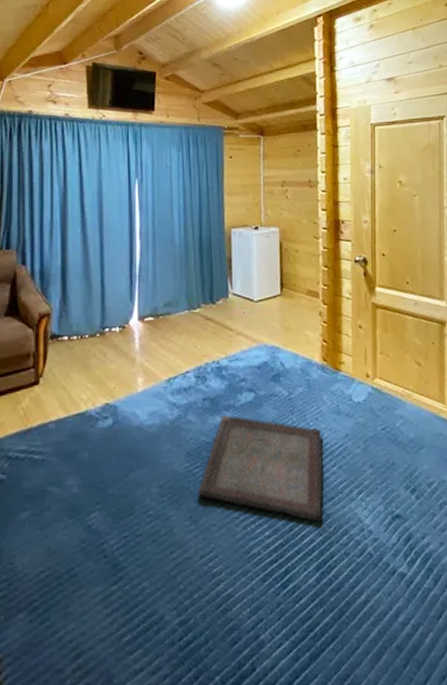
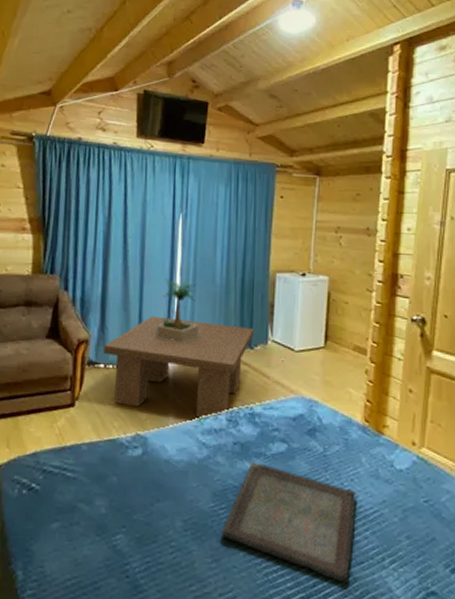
coffee table: none [67,281,215,380] -> present [104,316,254,420]
potted plant: none [119,242,162,306] -> present [156,278,199,344]

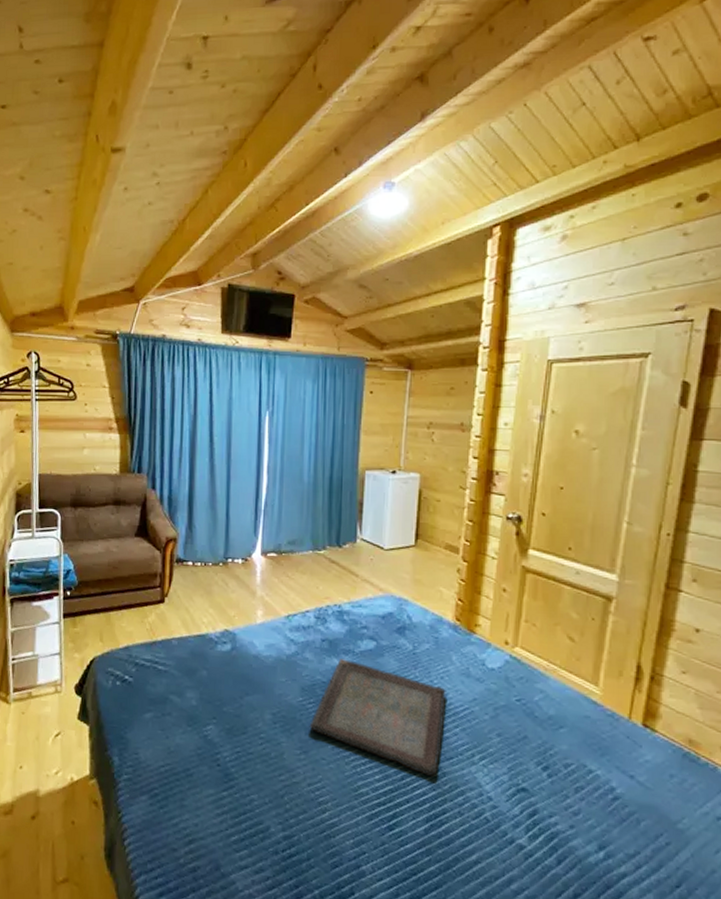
coffee table: present [104,316,254,420] -> none [192,514,342,617]
potted plant: present [156,278,199,344] -> none [243,476,286,542]

